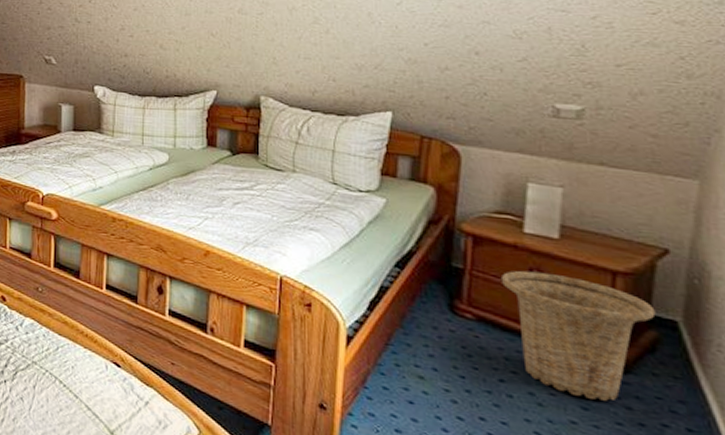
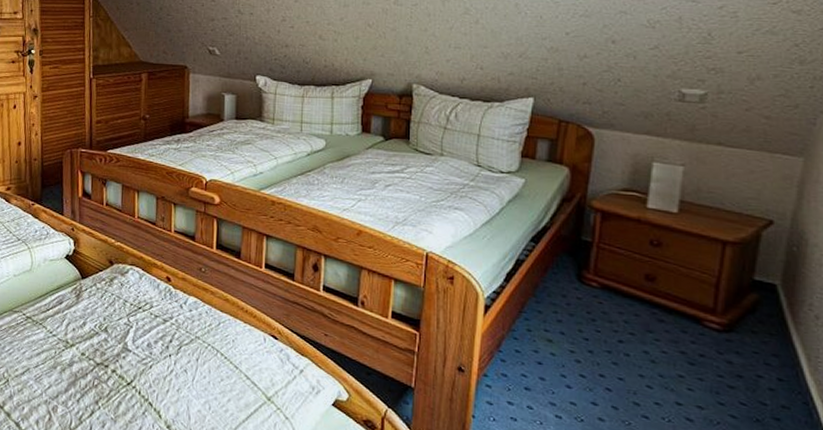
basket: present [500,270,656,401] -> none [624,242,758,356]

